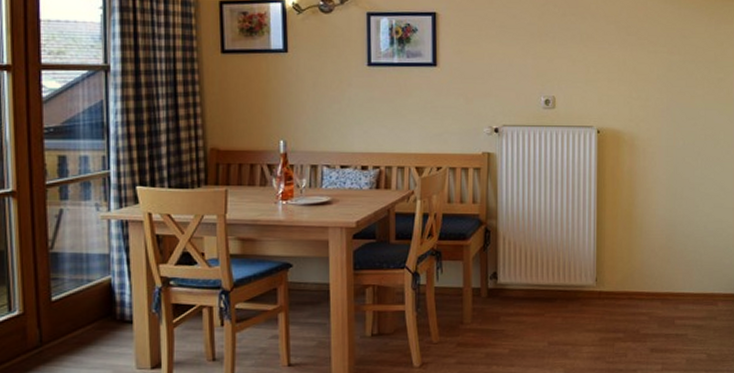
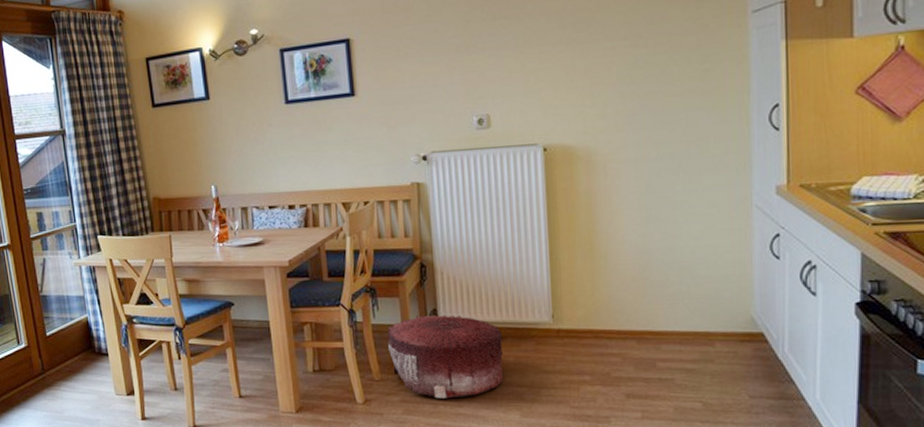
pouf: none [449,278,554,359] -> present [387,315,504,399]

